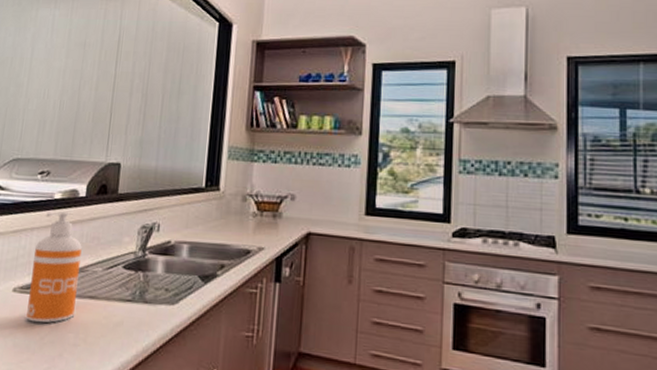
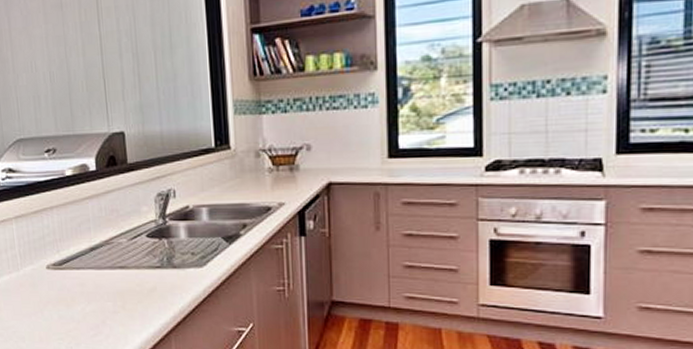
soap dispenser: present [26,211,82,324] -> none [58,187,108,295]

